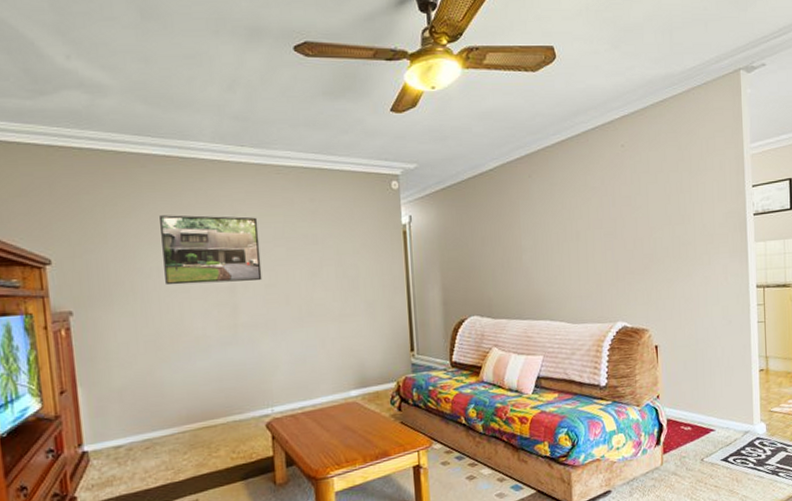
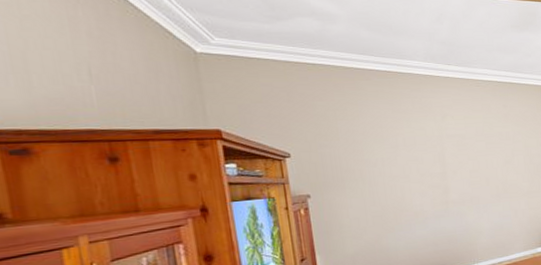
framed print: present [160,215,262,286] -> none [383,117,468,172]

